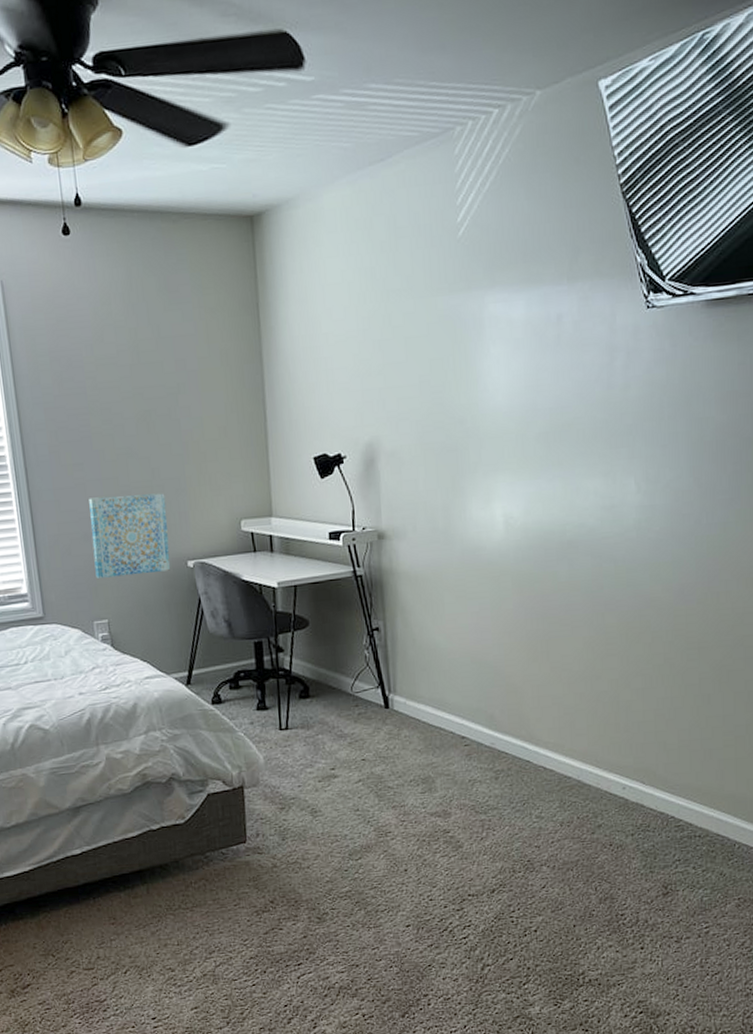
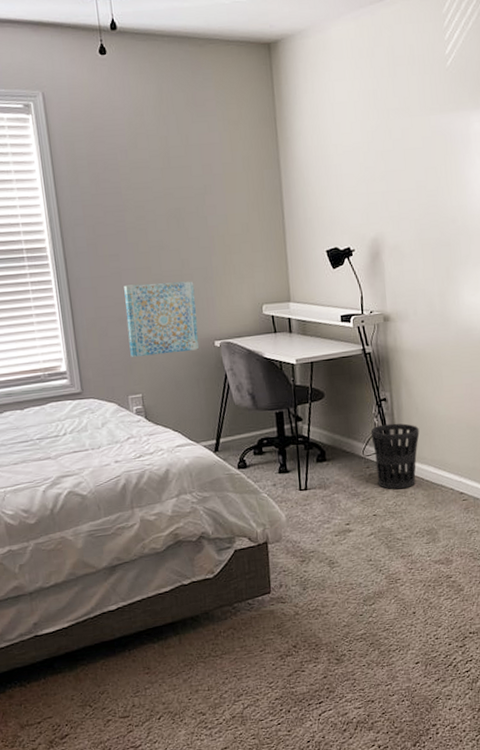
wastebasket: none [360,656,416,732] -> present [370,423,420,490]

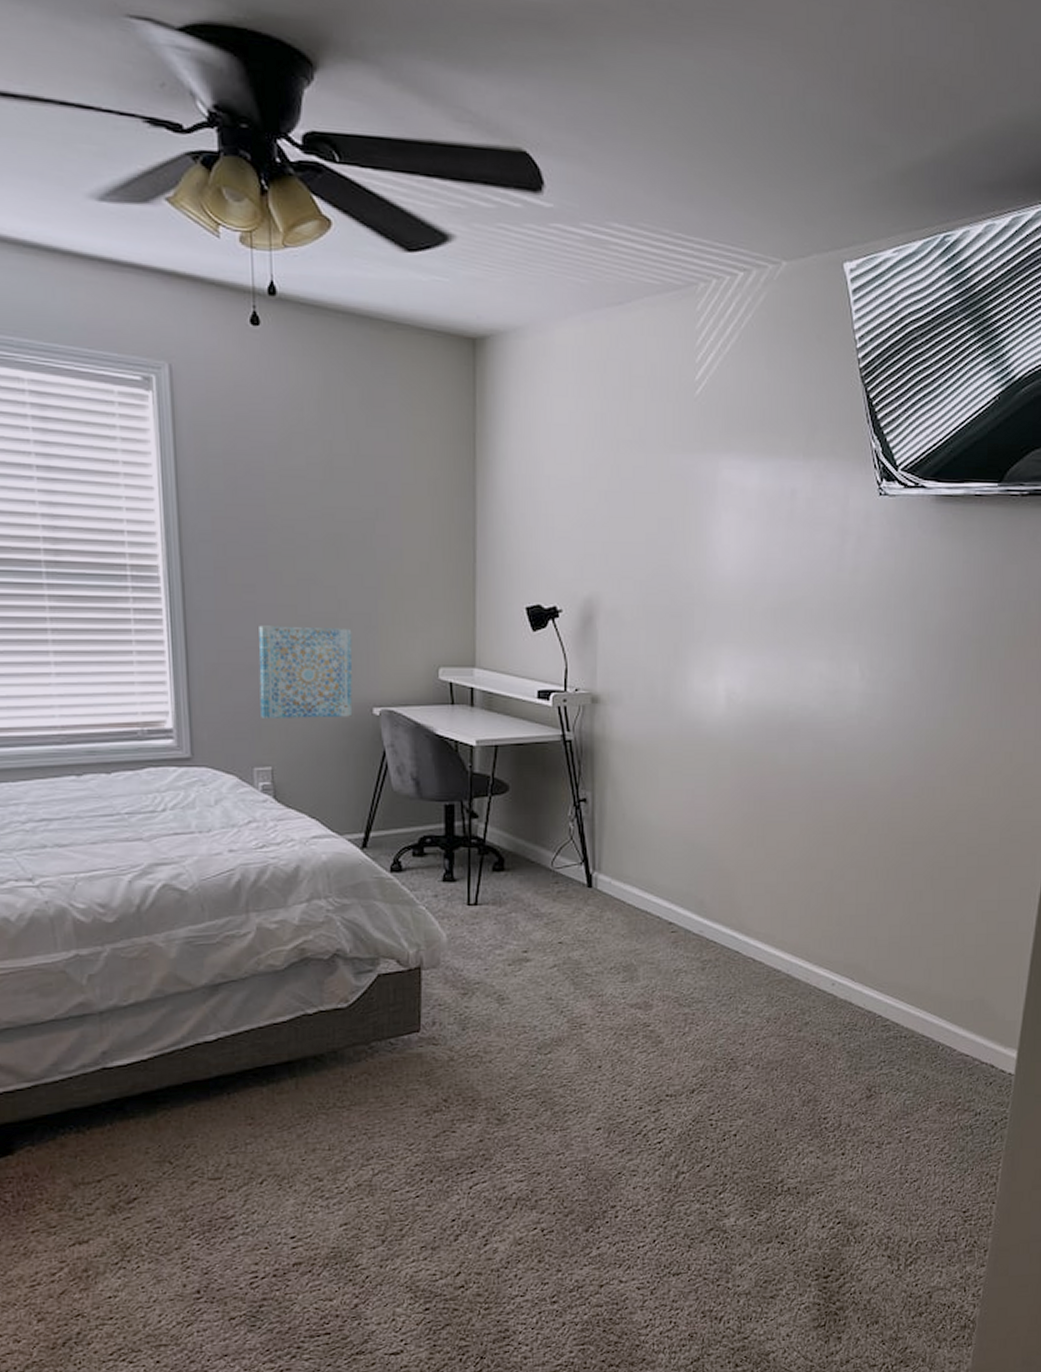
wastebasket: present [370,423,420,490] -> none [563,830,625,913]

